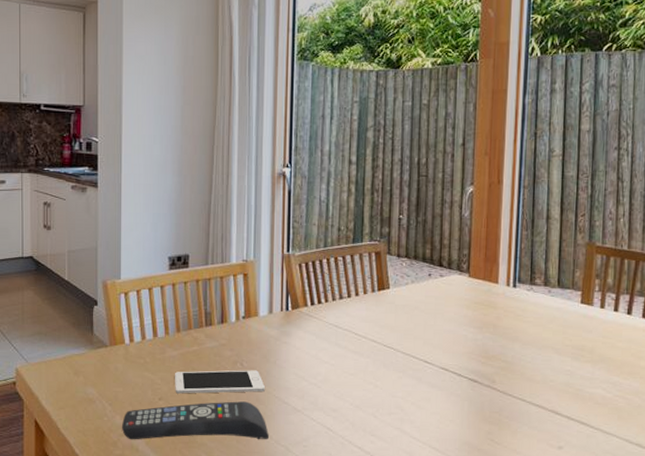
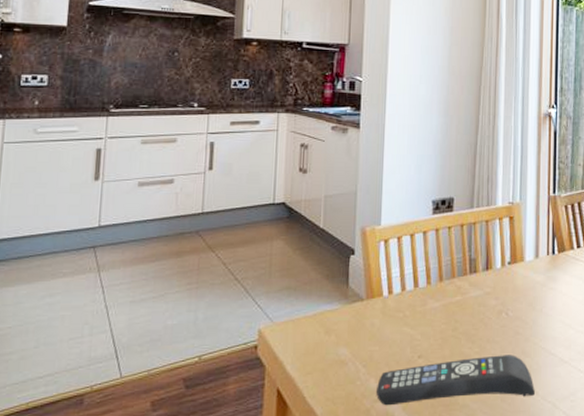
cell phone: present [175,370,265,394] -> none [436,319,531,350]

